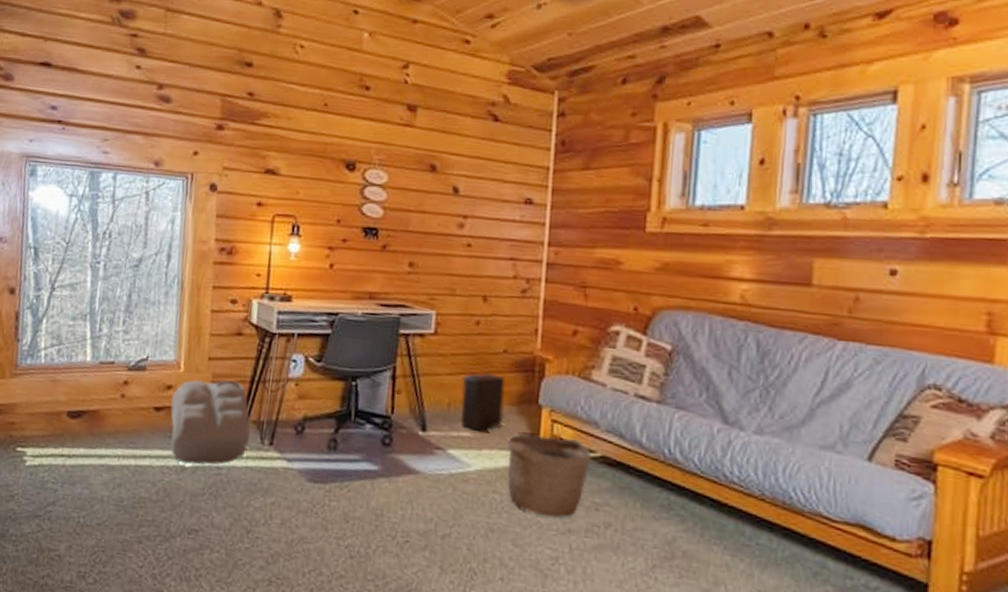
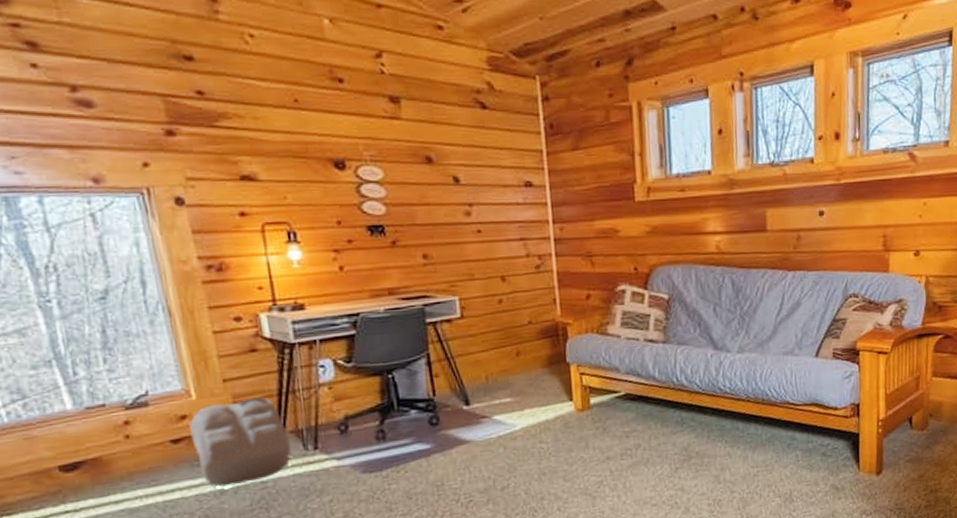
pedal bin: present [460,372,506,431] -> none [494,343,539,396]
basket: present [507,434,593,518] -> none [545,385,618,453]

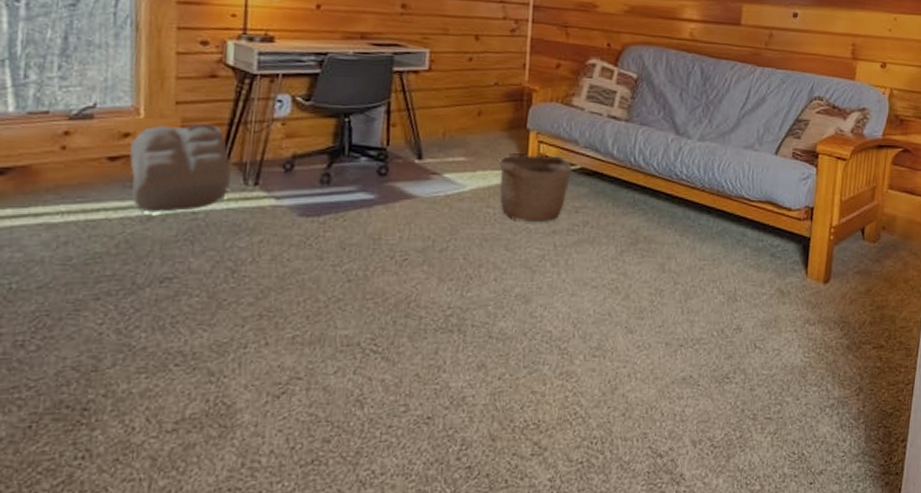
basket: none [545,385,618,453] -> present [499,155,573,223]

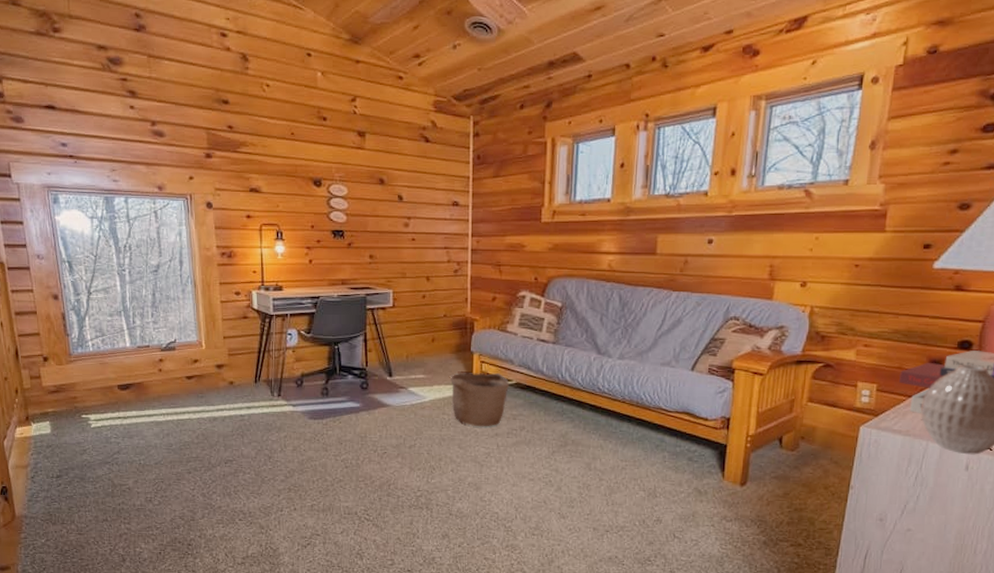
backpack: present [129,124,231,213] -> none [198,352,262,415]

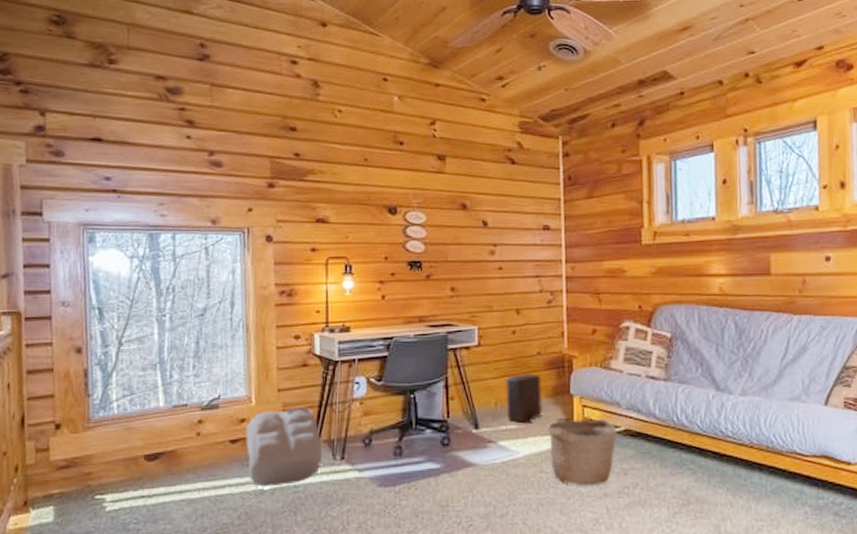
backpack: none [198,352,262,415] -> present [245,407,322,487]
pedal bin: none [415,331,447,373] -> present [505,372,543,423]

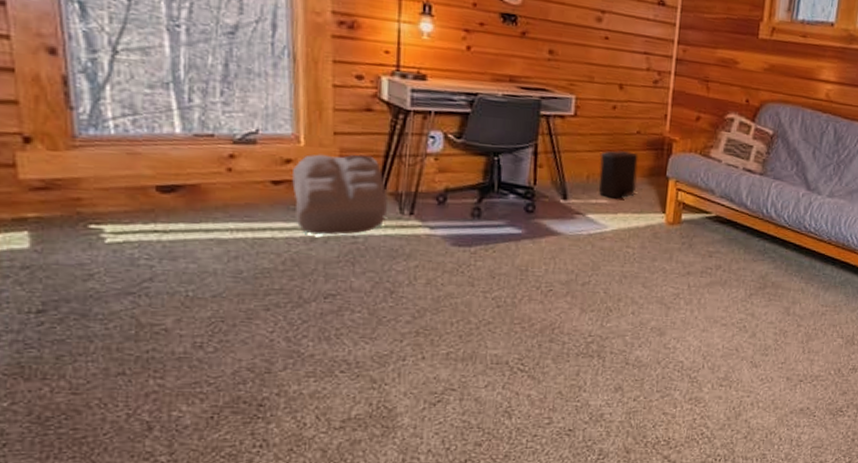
basket: present [548,419,618,487] -> none [639,200,709,264]

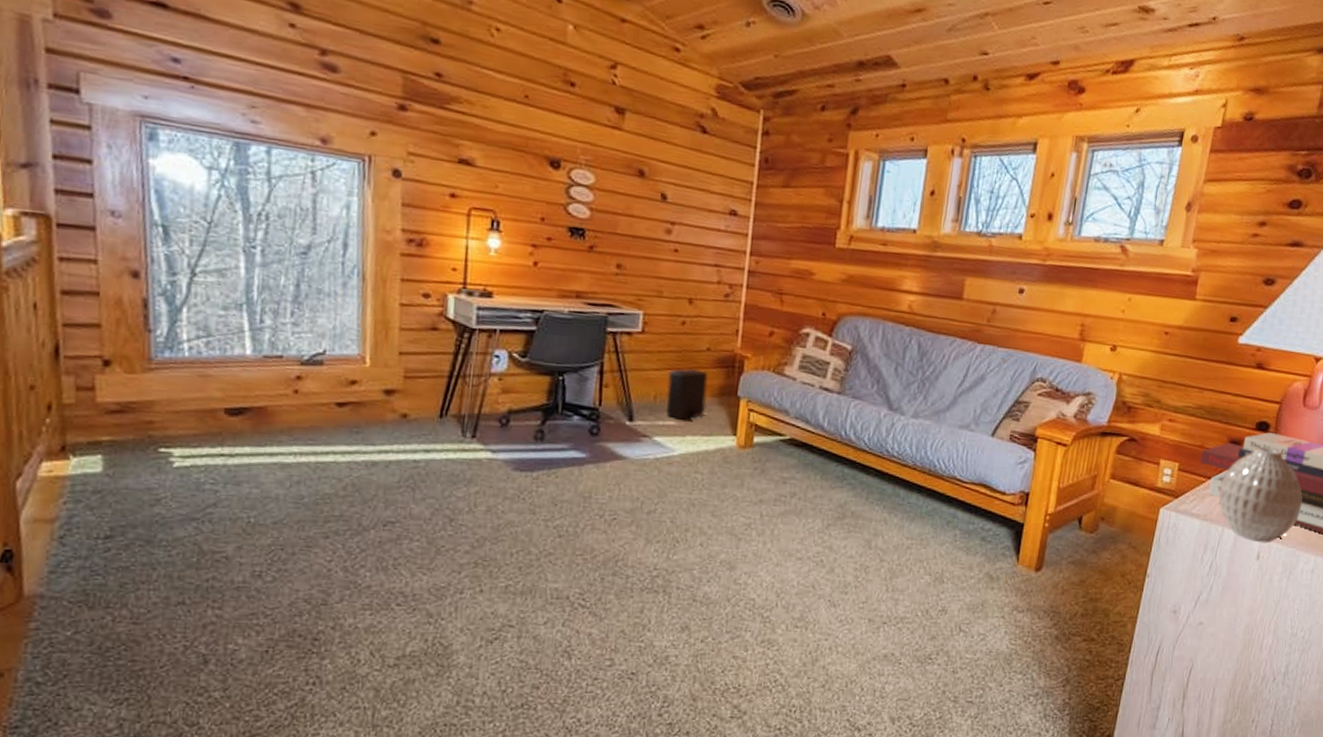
backpack: present [291,154,387,235] -> none [355,375,450,459]

